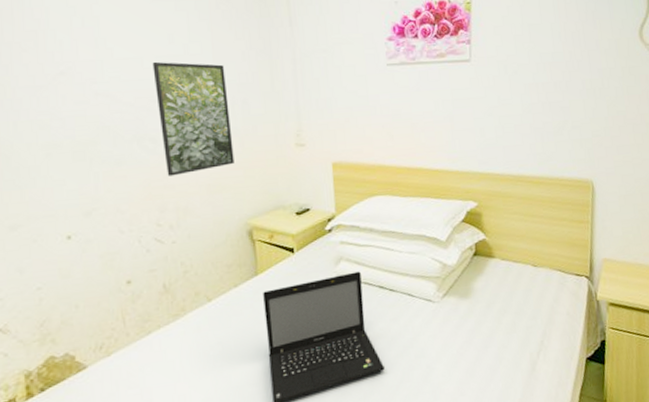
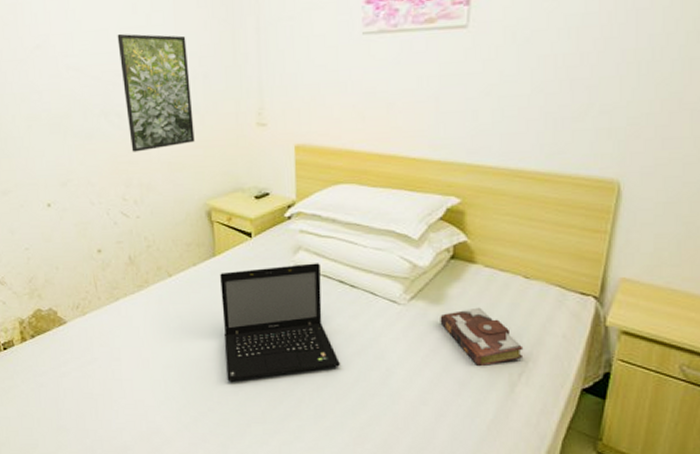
book: none [469,297,540,350] -> present [440,307,524,366]

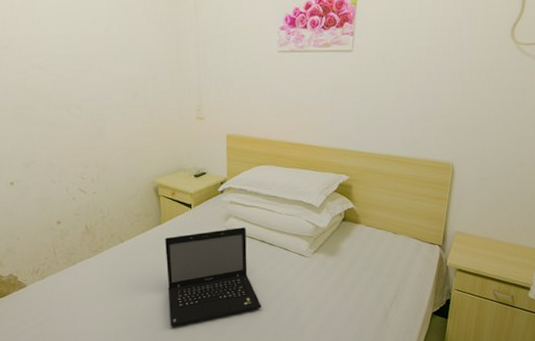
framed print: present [117,33,195,152] -> none [79,40,145,139]
book: present [440,307,524,366] -> none [335,256,394,300]

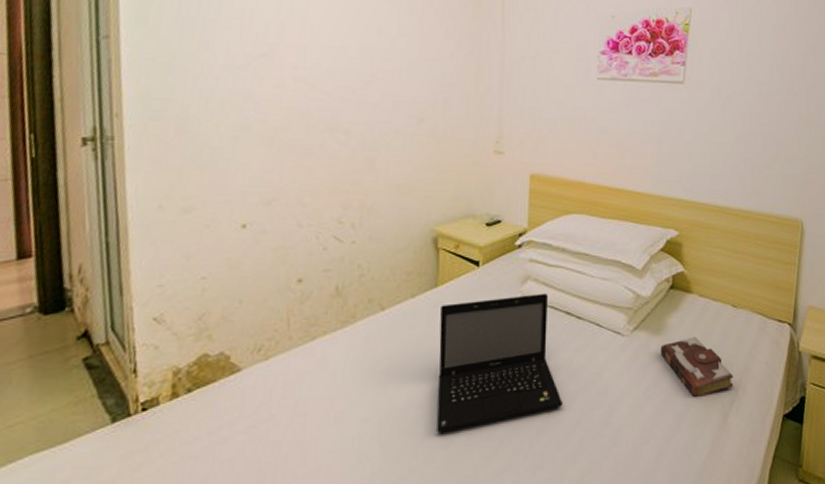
book: none [335,256,394,300] -> present [660,336,734,397]

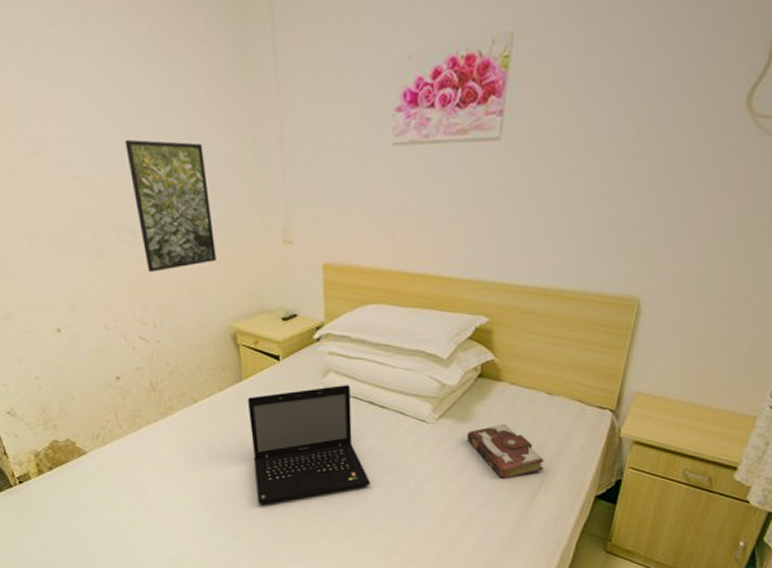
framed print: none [356,52,430,172] -> present [125,139,217,272]

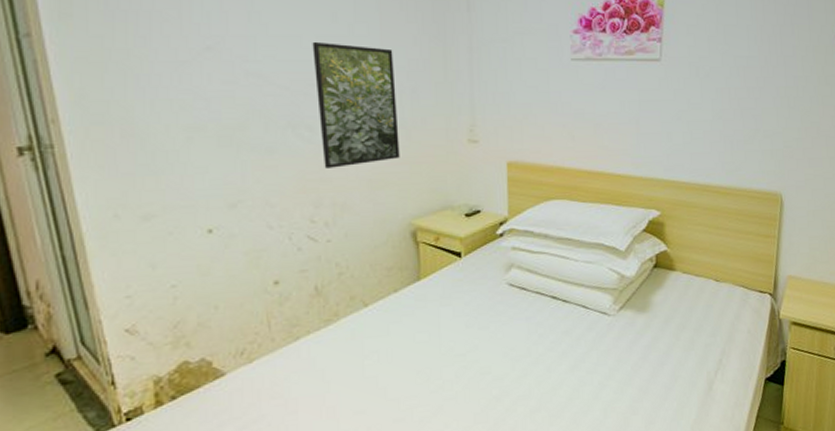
laptop: present [248,385,370,505] -> none [425,280,553,420]
book: present [467,423,544,478] -> none [646,312,718,368]

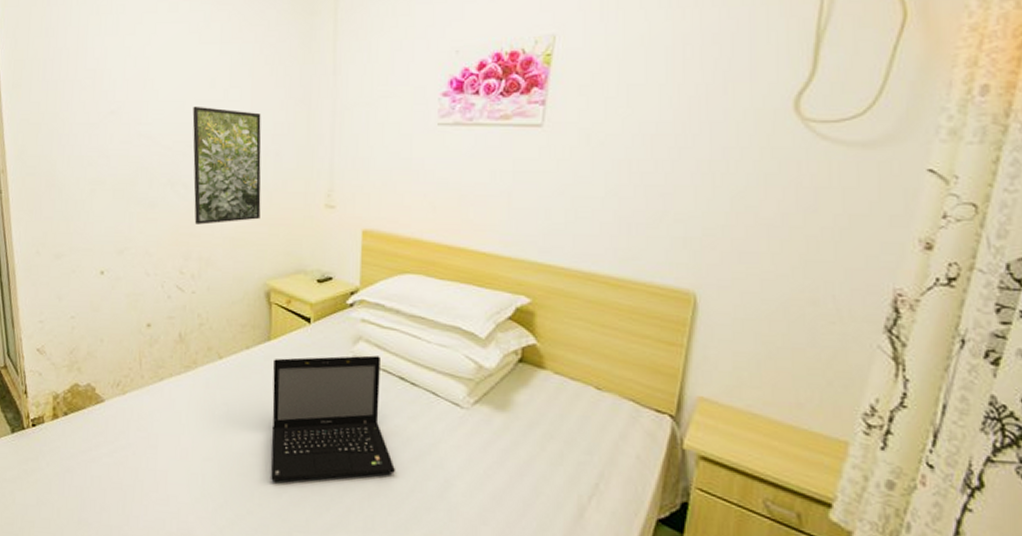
laptop: none [425,280,553,420] -> present [271,355,395,482]

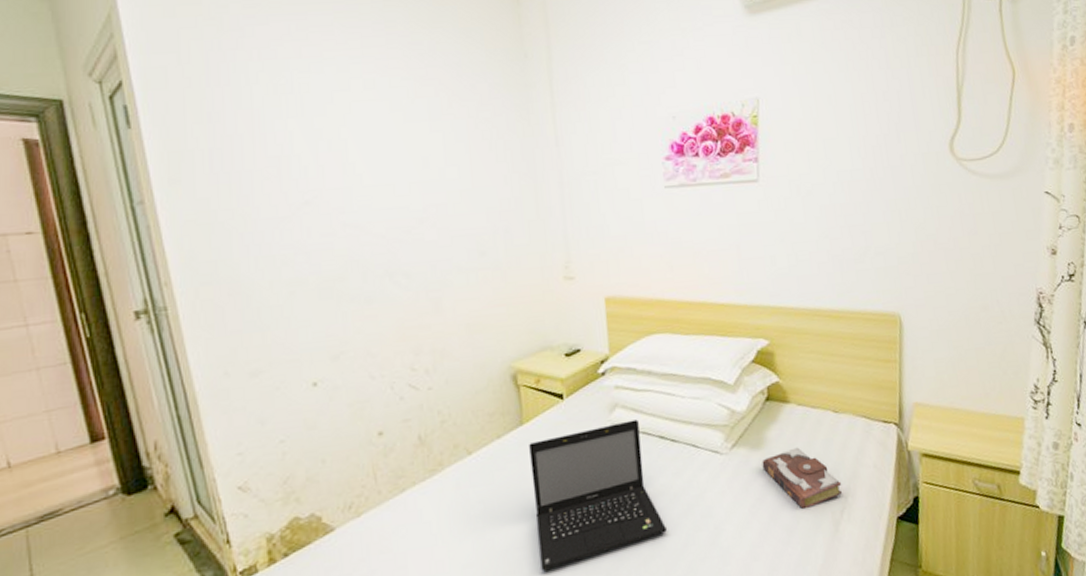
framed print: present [192,106,261,225] -> none [405,188,496,315]
book: none [505,417,594,484] -> present [762,447,843,509]

